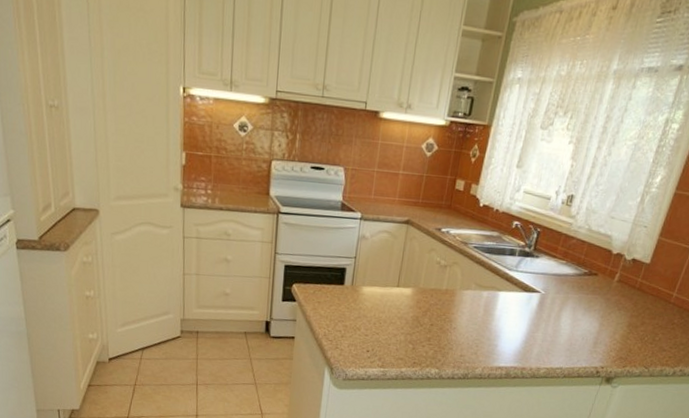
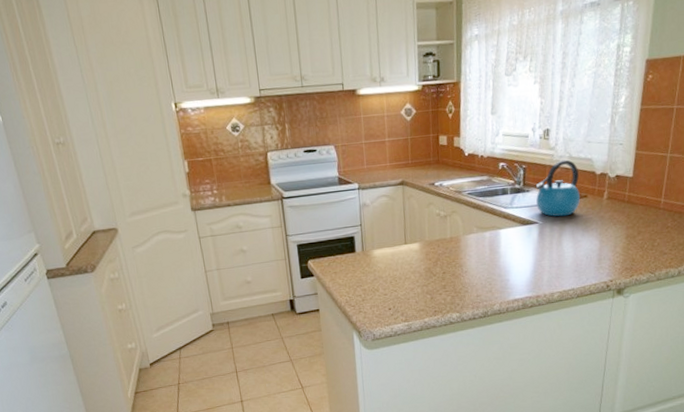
kettle: none [542,231,595,291] -> present [535,159,580,217]

